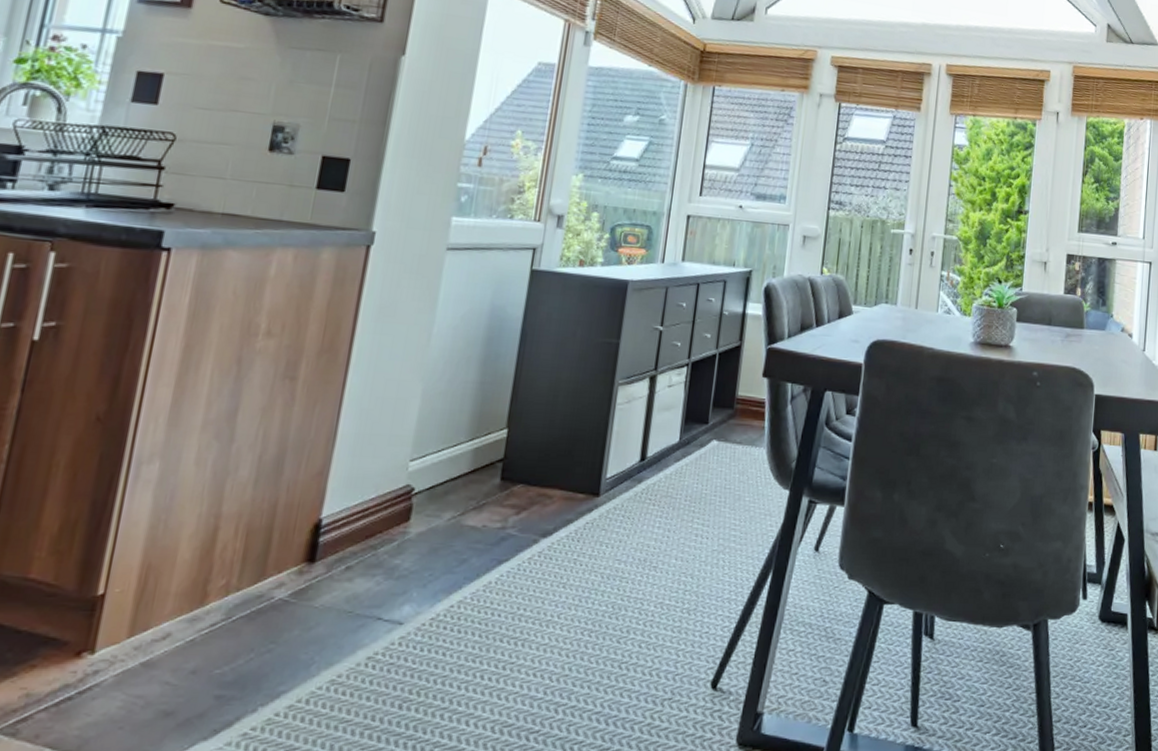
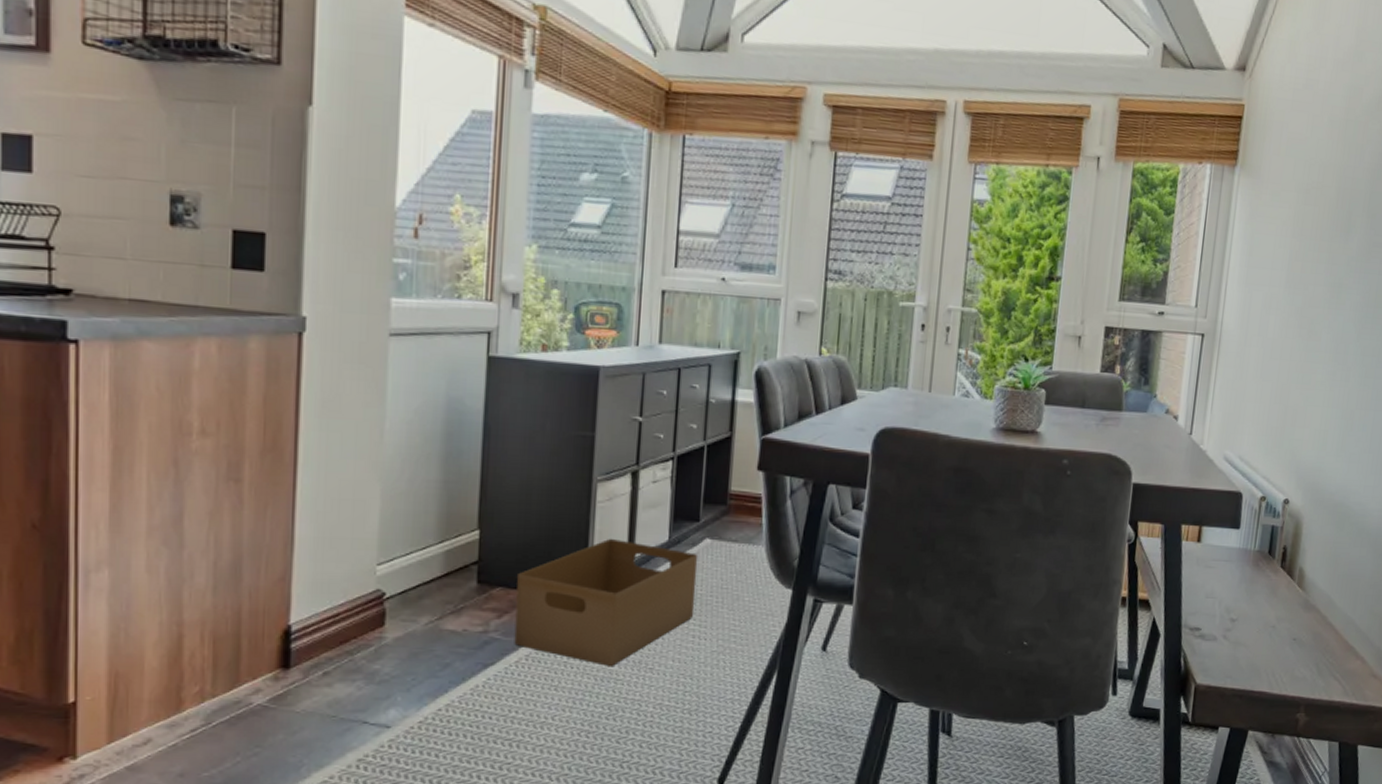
storage basket: none [529,438,705,564] -> present [514,538,699,666]

